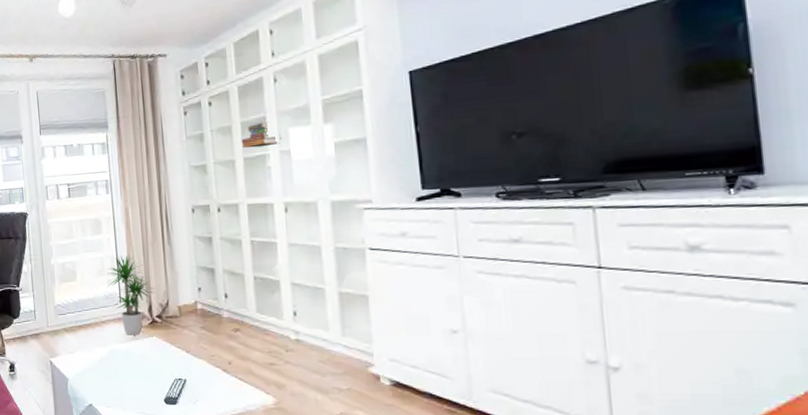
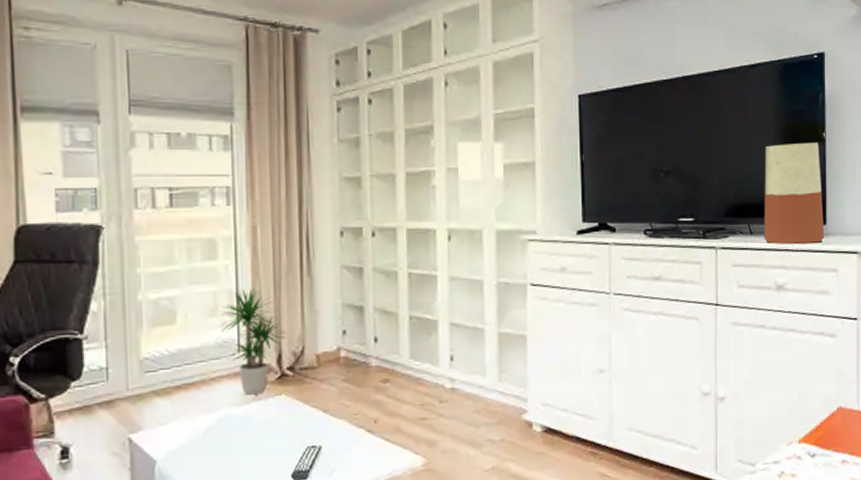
books: present [241,121,283,148] -> none [404,132,450,162]
vase: none [656,80,764,200] -> present [764,142,825,245]

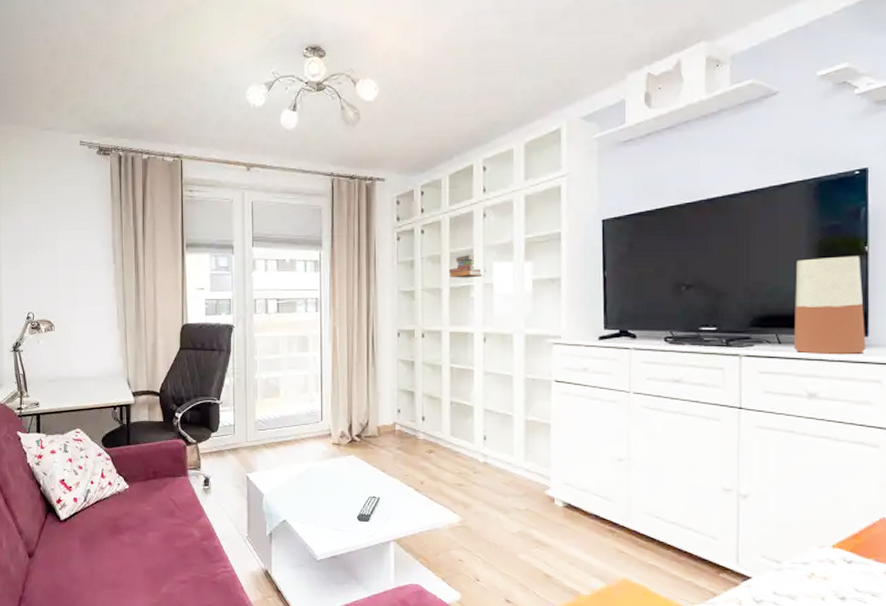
potted plant: present [221,289,287,395] -> none [310,374,356,453]
books: none [404,132,450,162] -> present [448,254,487,278]

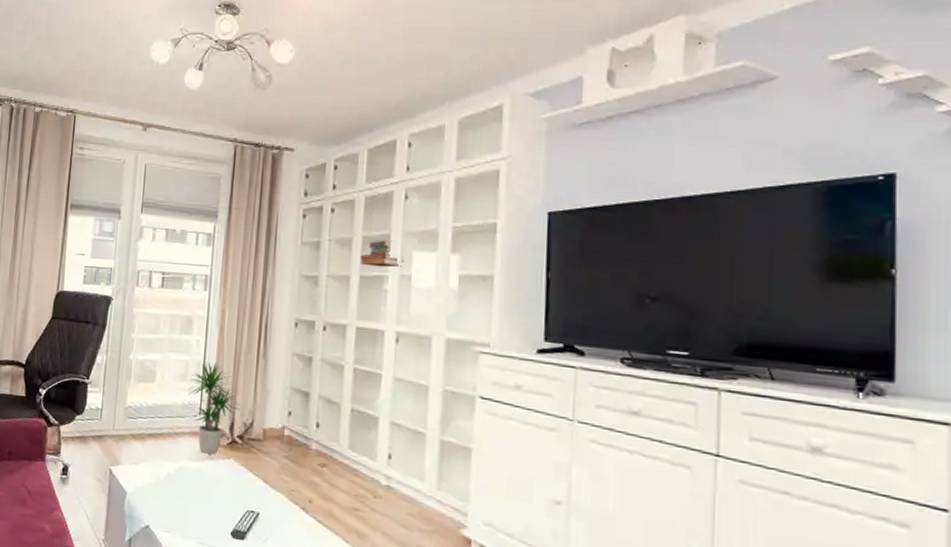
potted plant: none [310,374,356,453] -> present [188,362,240,455]
vase: present [794,256,867,355] -> none [792,278,892,404]

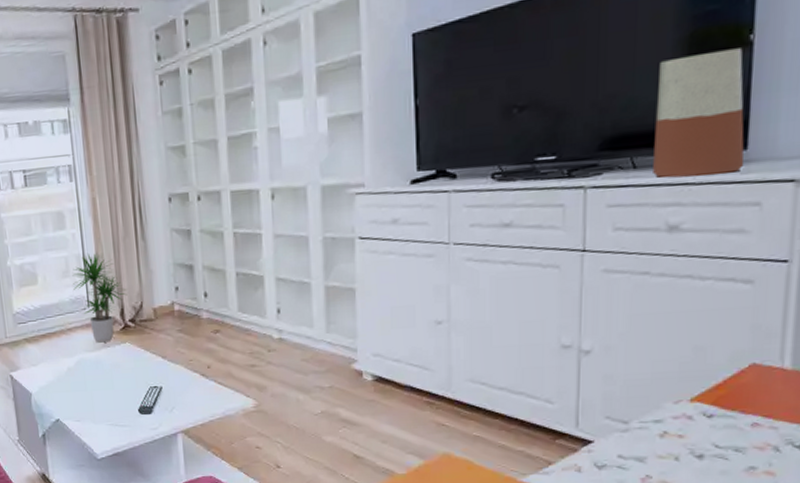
books: present [360,240,405,268] -> none [224,93,271,125]
vase: none [792,278,892,404] -> present [653,48,745,179]

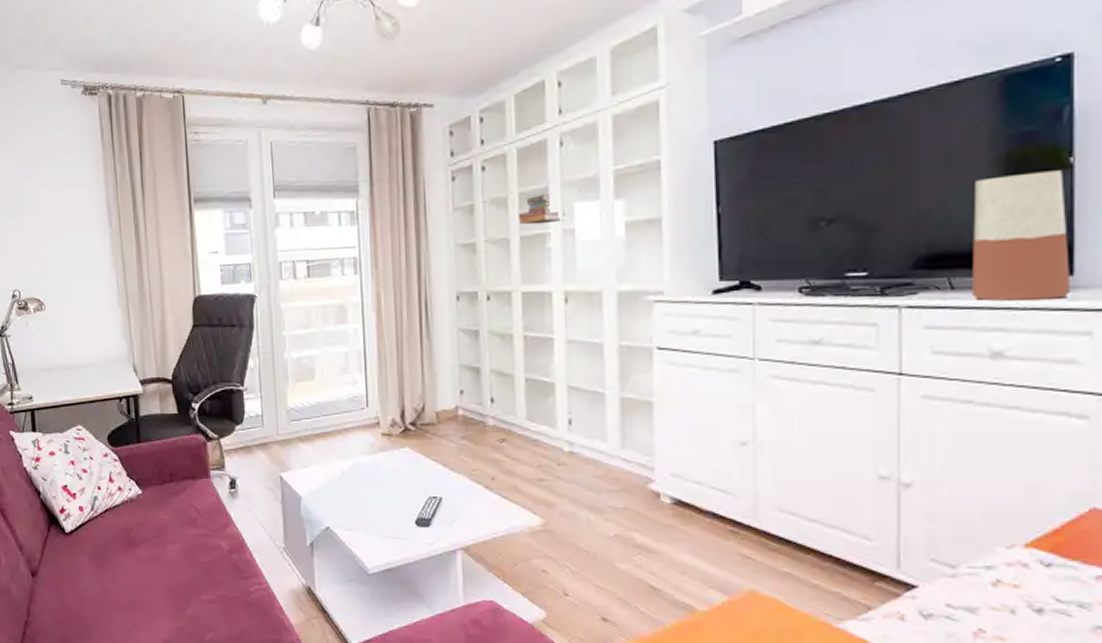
potted plant: present [72,253,127,343] -> none [352,350,409,446]
books: none [224,93,271,125] -> present [518,193,566,225]

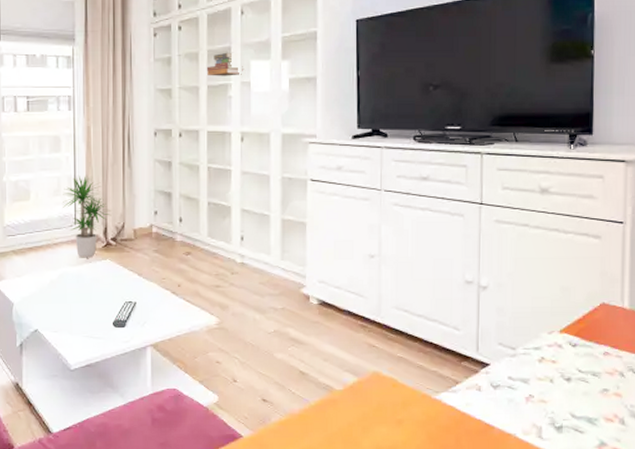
potted plant: none [352,350,409,446] -> present [63,176,111,258]
vase: present [972,170,1071,302] -> none [529,59,591,153]

